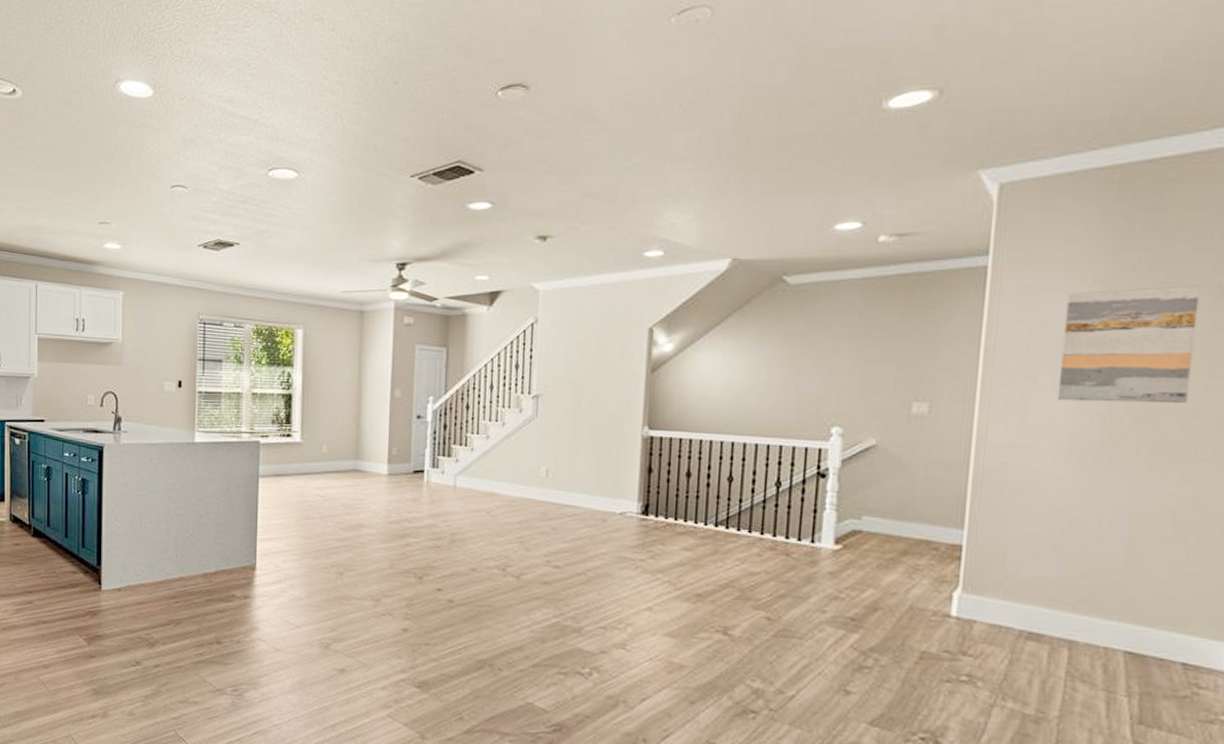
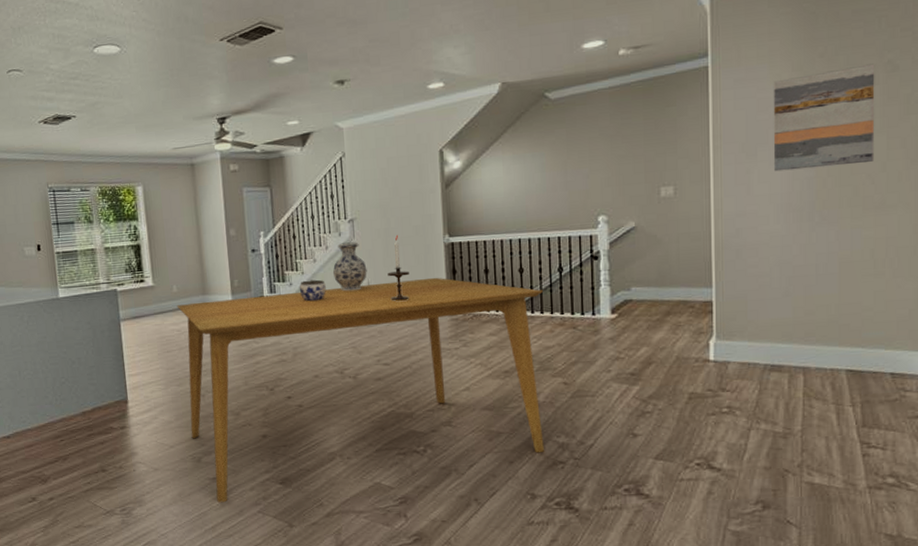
dining table: none [322,467,755,699] -> present [176,277,544,503]
jar: none [465,458,497,484] -> present [299,279,326,302]
vase: none [506,421,548,478] -> present [332,242,367,292]
candlestick: none [571,419,596,496] -> present [387,234,409,301]

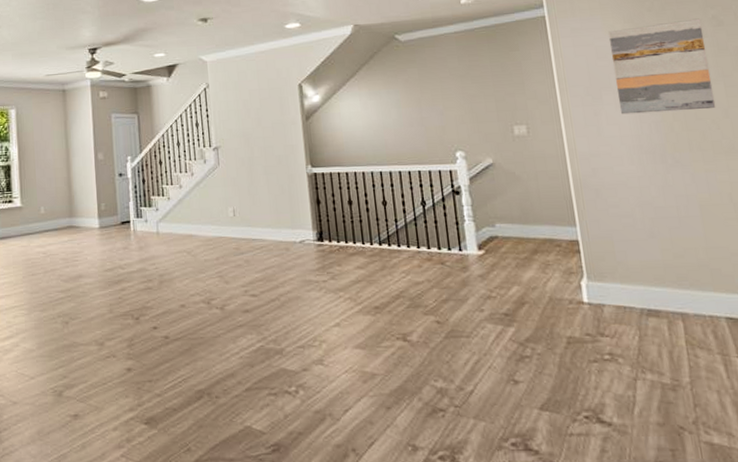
dining table: present [176,277,544,503] -> none [43,207,422,444]
jar: present [299,279,326,302] -> none [165,205,192,228]
vase: present [332,242,367,292] -> none [198,169,233,219]
candlestick: present [387,234,409,301] -> none [252,163,275,230]

